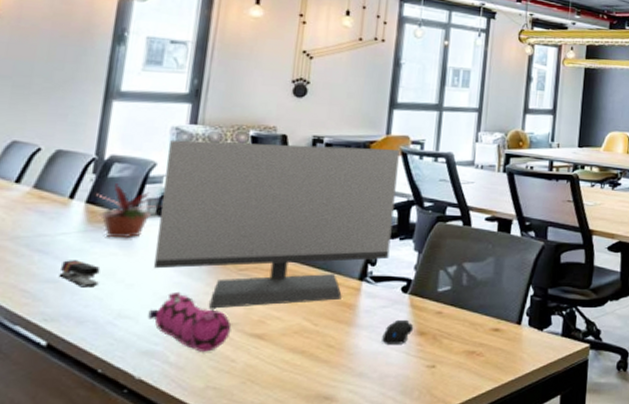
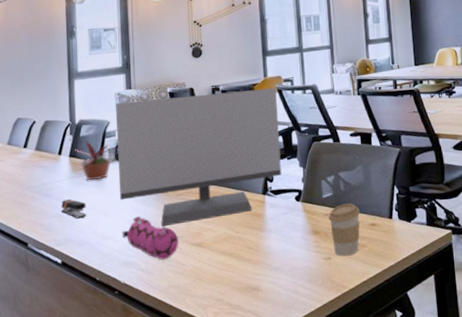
computer mouse: present [382,319,414,344] -> none [287,222,310,243]
coffee cup: none [441,302,482,364] -> present [328,203,360,256]

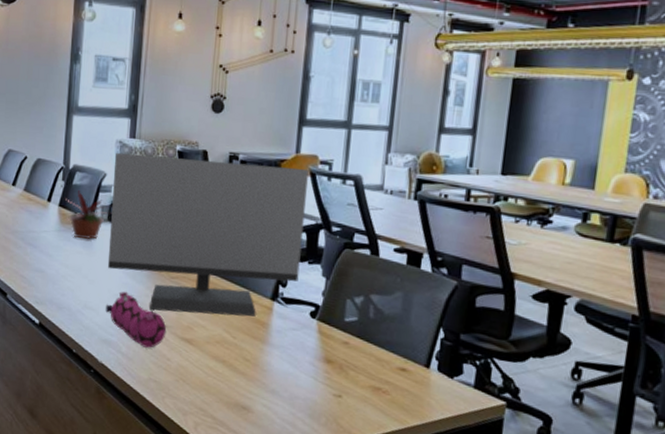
stapler: present [61,199,87,219] -> none [44,254,71,279]
coffee cup: present [328,203,360,256] -> none [347,335,389,399]

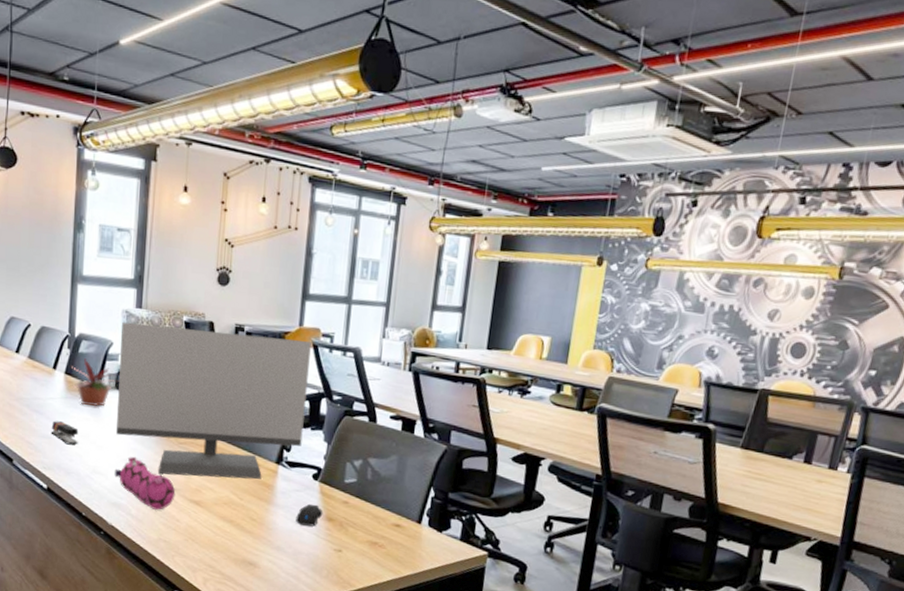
stapler: none [44,254,71,279] -> present [51,420,79,445]
computer mouse: none [292,343,322,369] -> present [296,503,323,527]

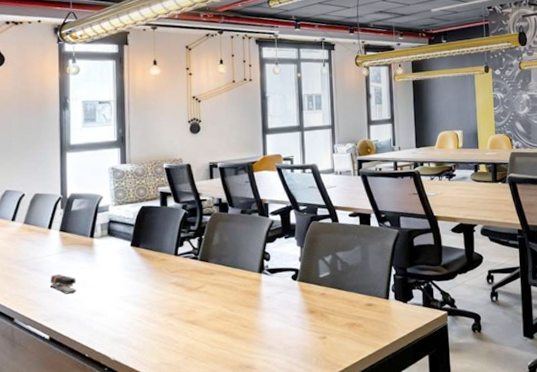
potted plant: present [68,358,114,407] -> none [64,215,106,256]
pencil case: present [114,456,176,510] -> none [113,292,172,337]
computer monitor: present [116,321,311,480] -> none [109,166,279,304]
computer mouse: present [296,503,323,527] -> none [282,301,305,322]

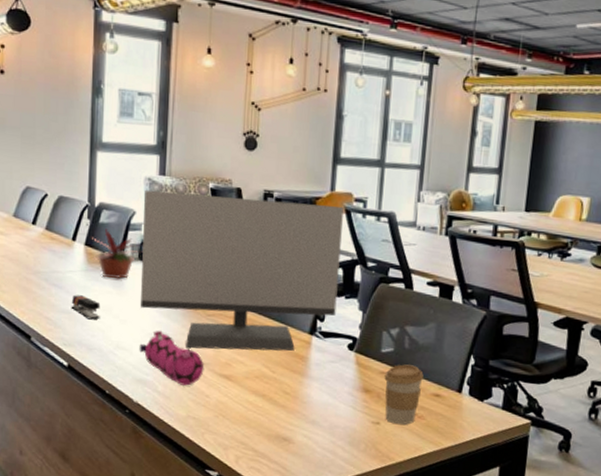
potted plant: none [64,215,106,256] -> present [89,229,138,279]
computer monitor: none [109,166,279,304] -> present [141,189,344,351]
pencil case: none [113,292,172,337] -> present [139,330,204,386]
coffee cup: none [325,283,356,335] -> present [384,364,424,425]

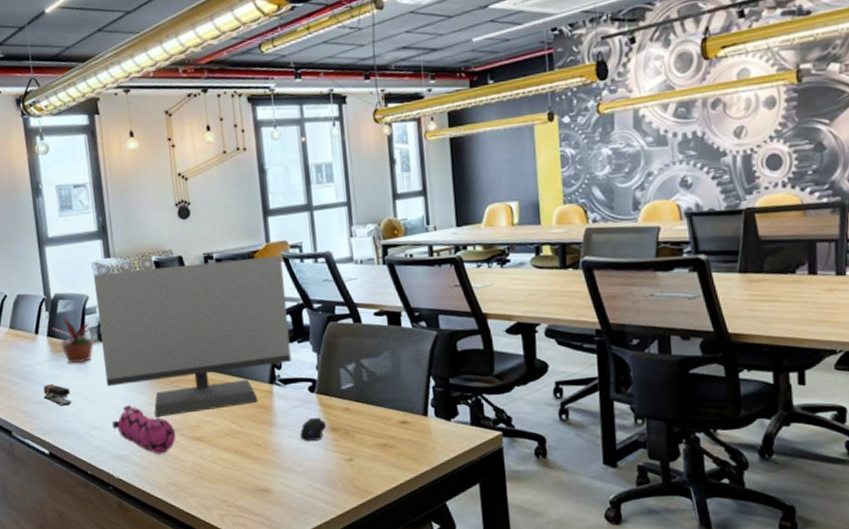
computer mouse: none [331,375,360,399] -> present [300,417,327,441]
coffee cup: present [384,364,424,425] -> none [349,396,388,457]

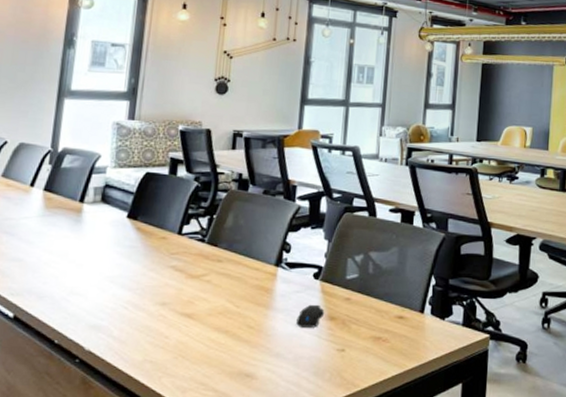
stapler: present [43,384,72,406] -> none [22,241,56,266]
potted plant: present [53,317,96,364] -> none [47,173,101,223]
computer monitor: present [94,255,292,418] -> none [100,134,310,289]
pencil case: present [112,404,176,454] -> none [95,272,165,328]

